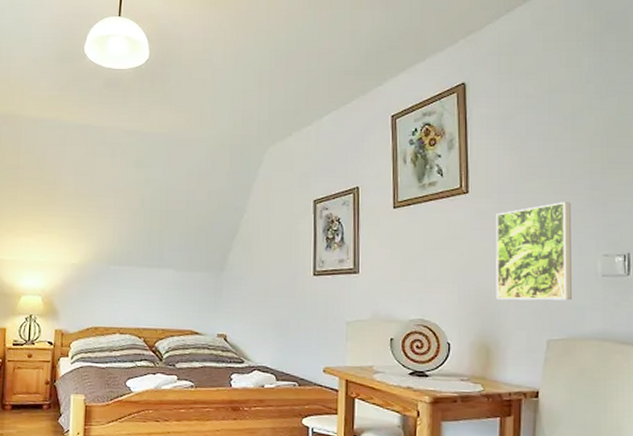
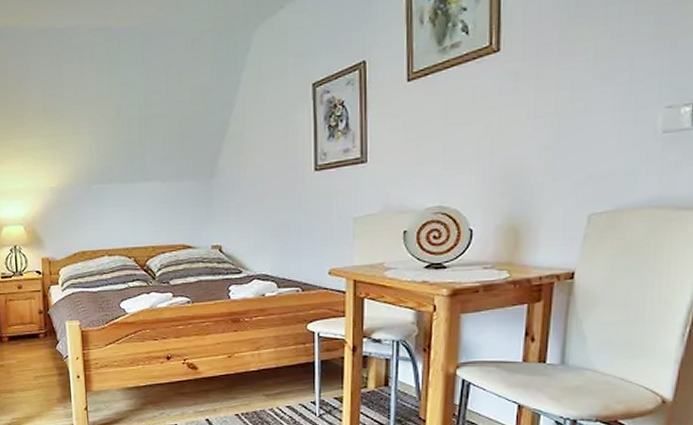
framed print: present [496,202,572,301] -> none [529,46,630,174]

